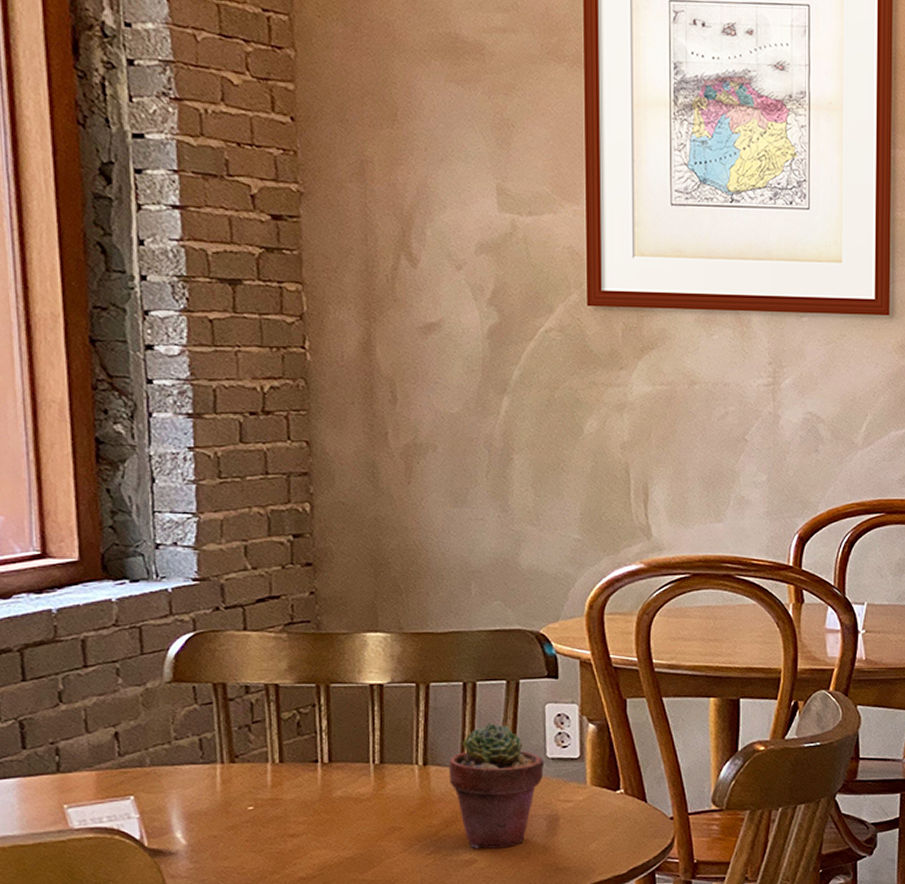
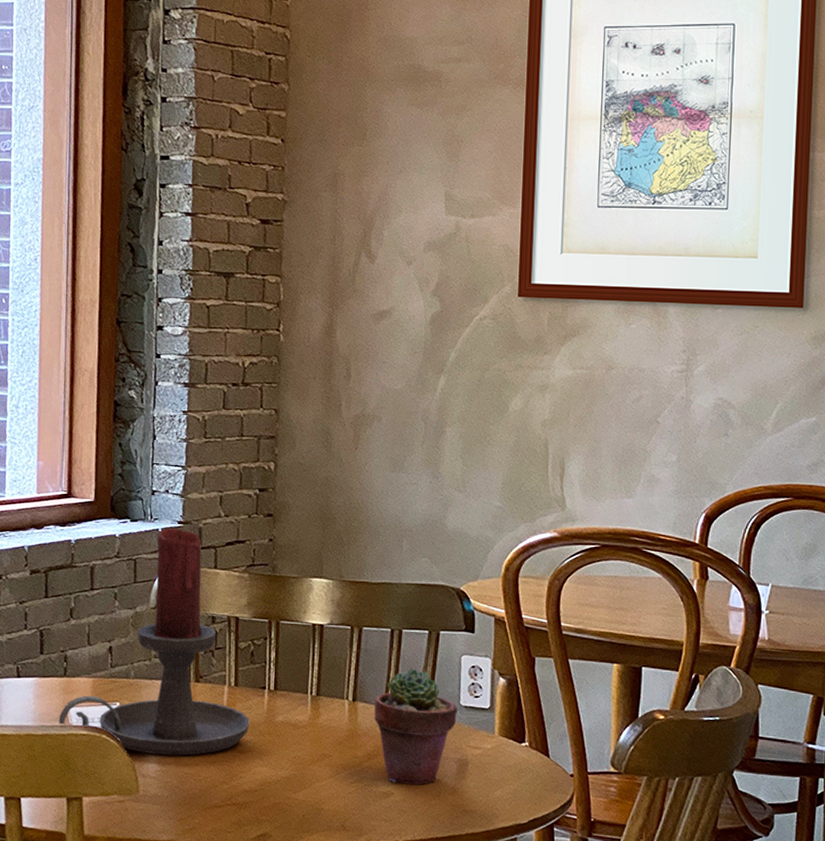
candle holder: none [54,587,302,851] -> present [58,528,250,756]

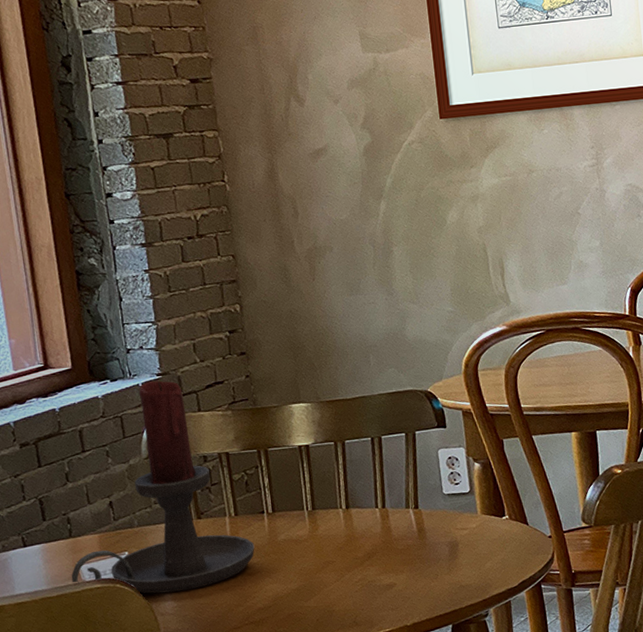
potted succulent: present [374,668,458,785] -> none [366,469,443,575]

